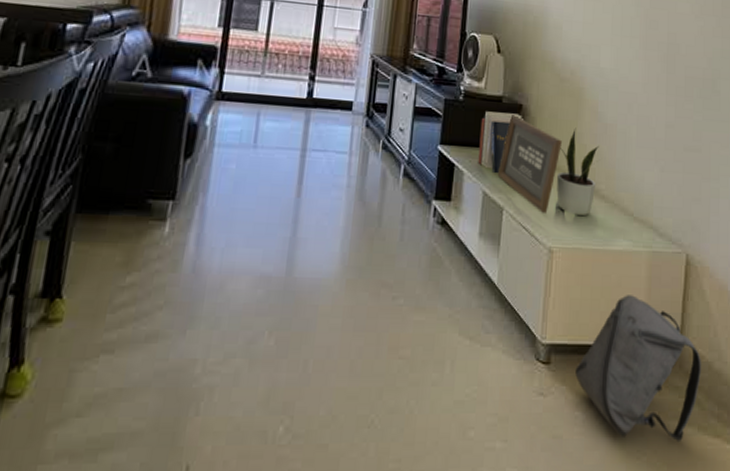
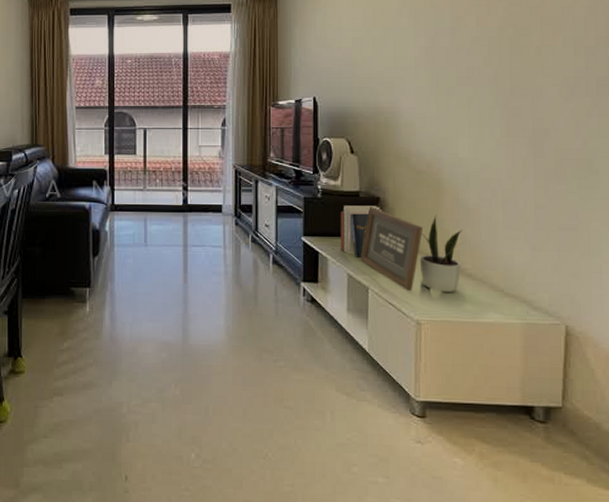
backpack: present [575,295,701,443] -> none [451,361,588,491]

